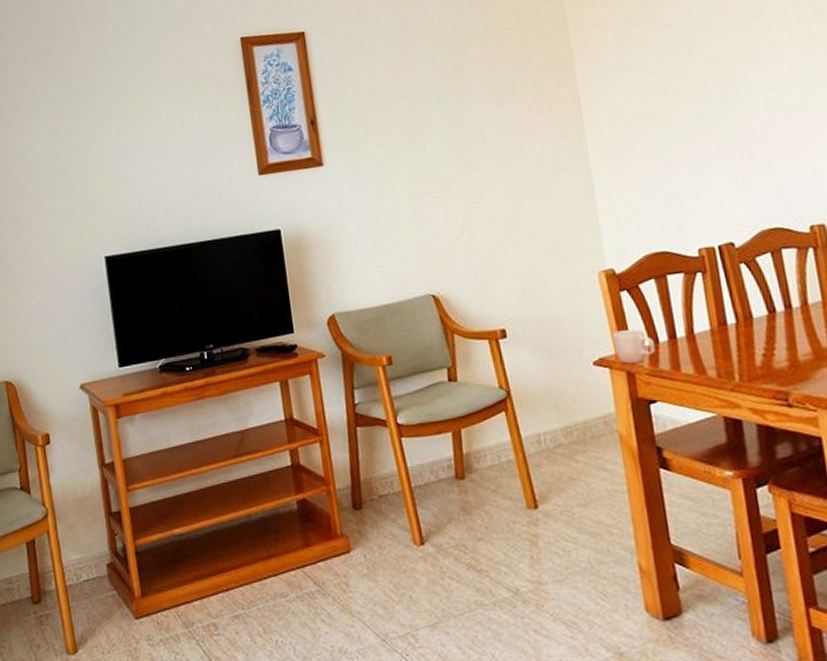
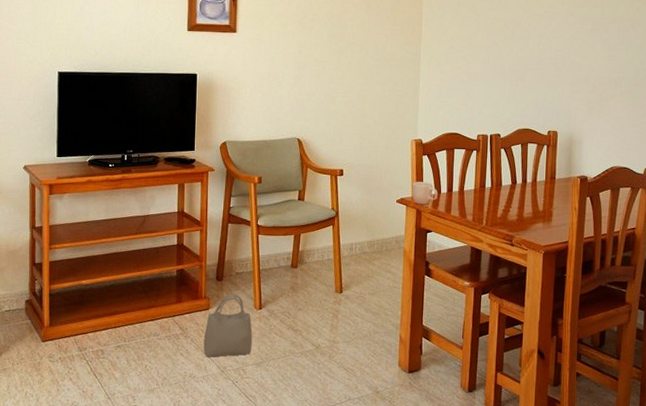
handbag: none [349,525,421,621] -> present [203,293,253,357]

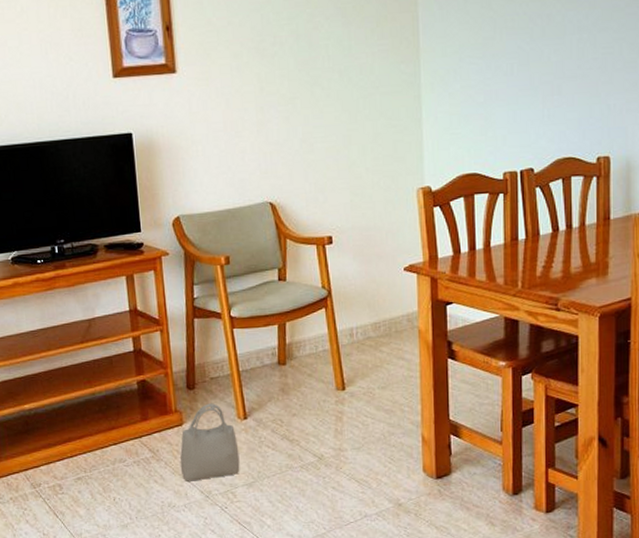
mug: present [412,182,438,206] -> none [422,241,457,272]

